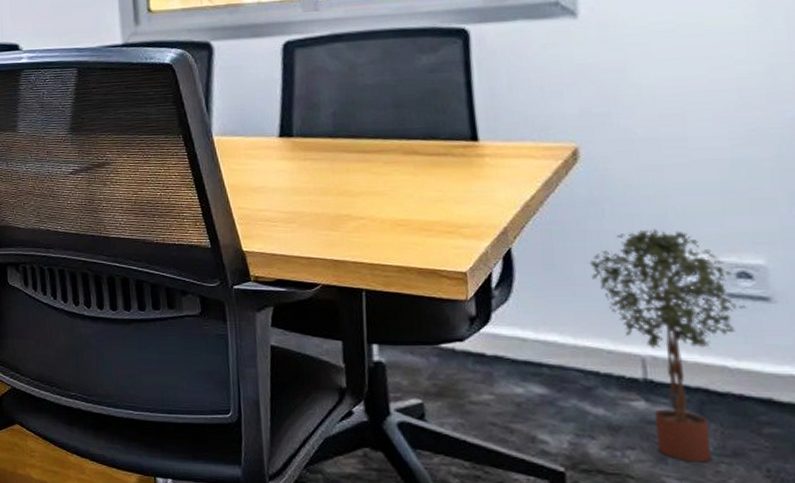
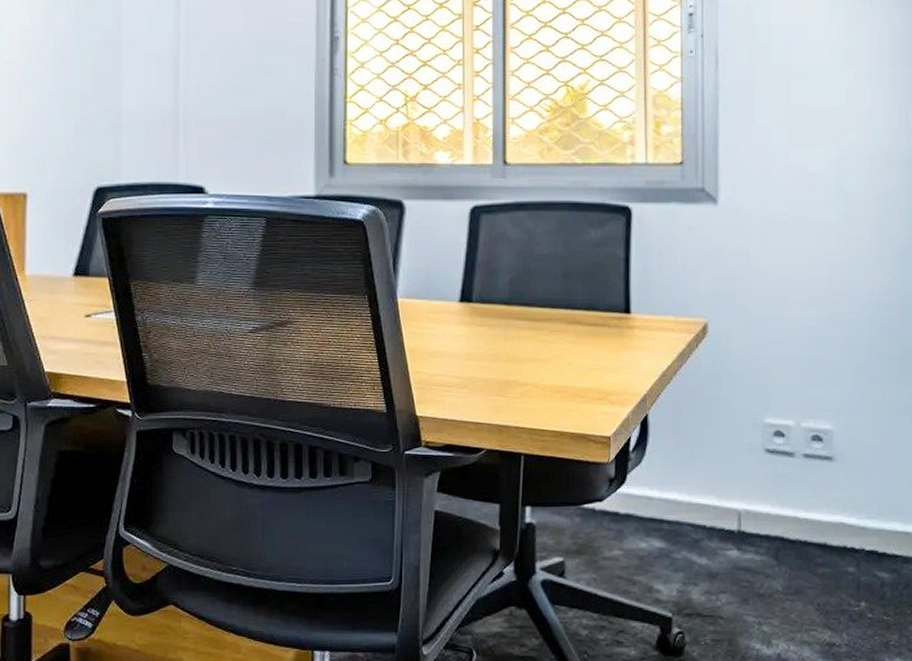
potted tree: present [589,229,747,463] -> none [707,397,816,601]

